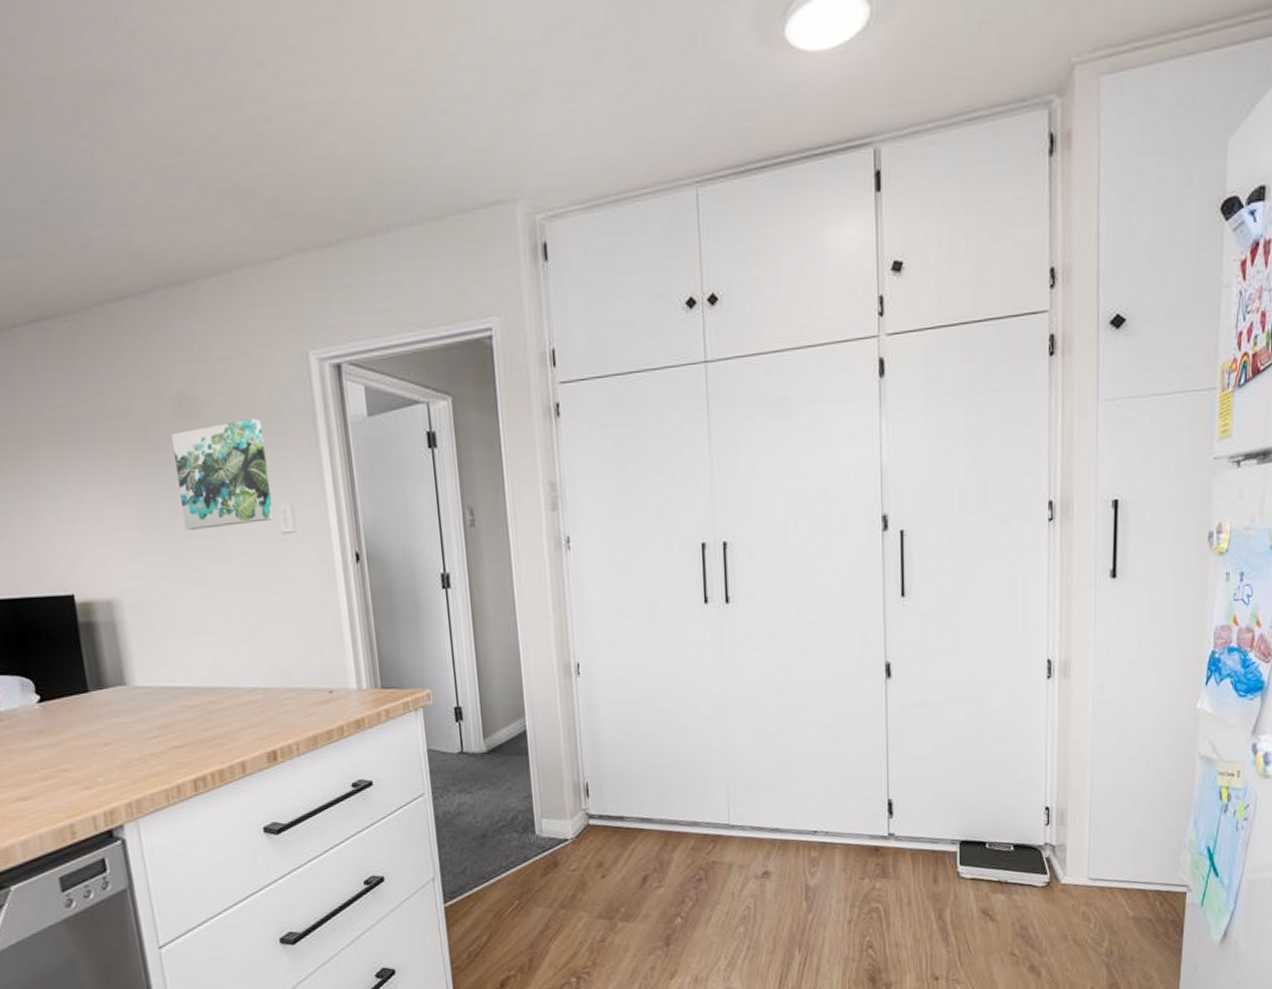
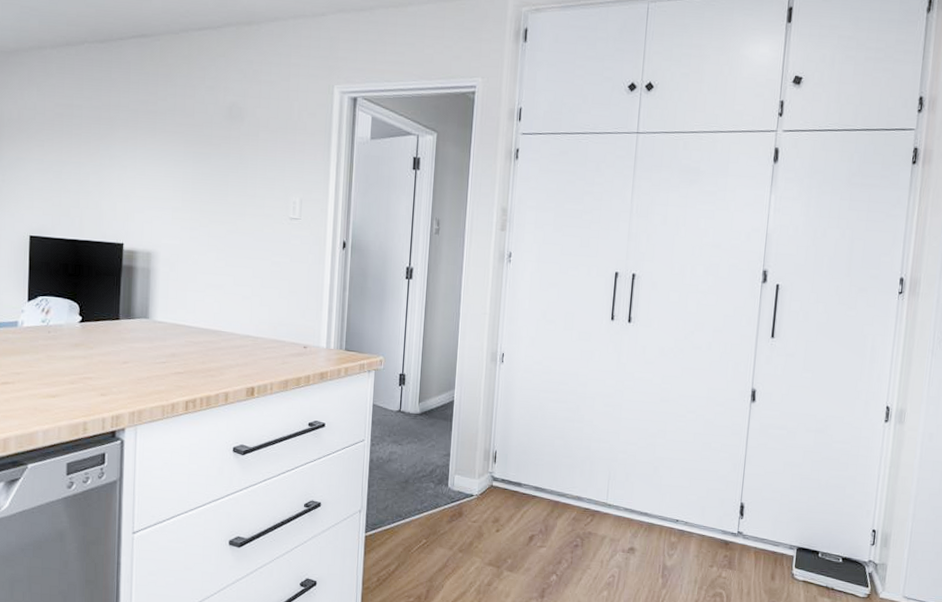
wall art: present [172,418,274,530] -> none [217,129,290,208]

